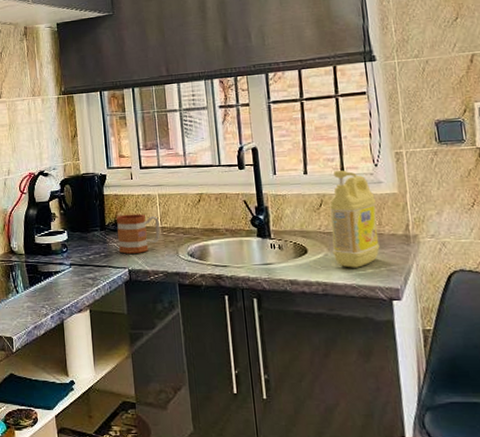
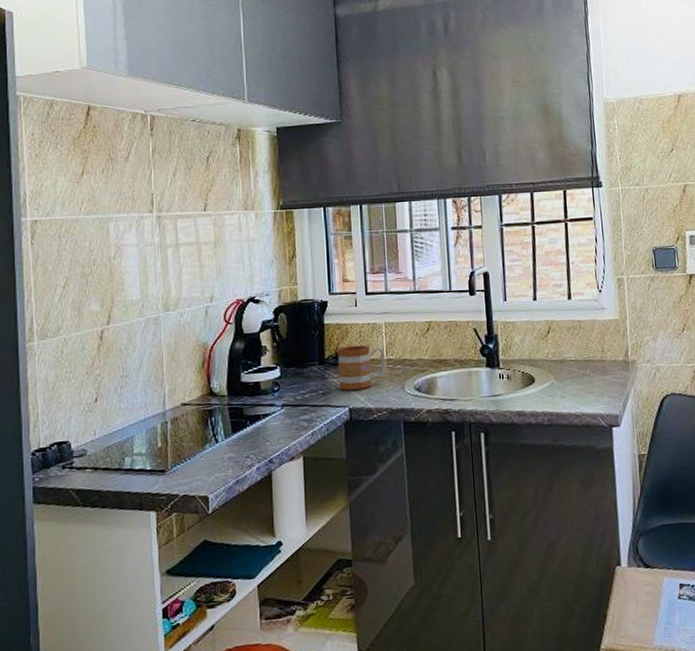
detergent: present [328,170,380,268] -> none [556,296,602,396]

